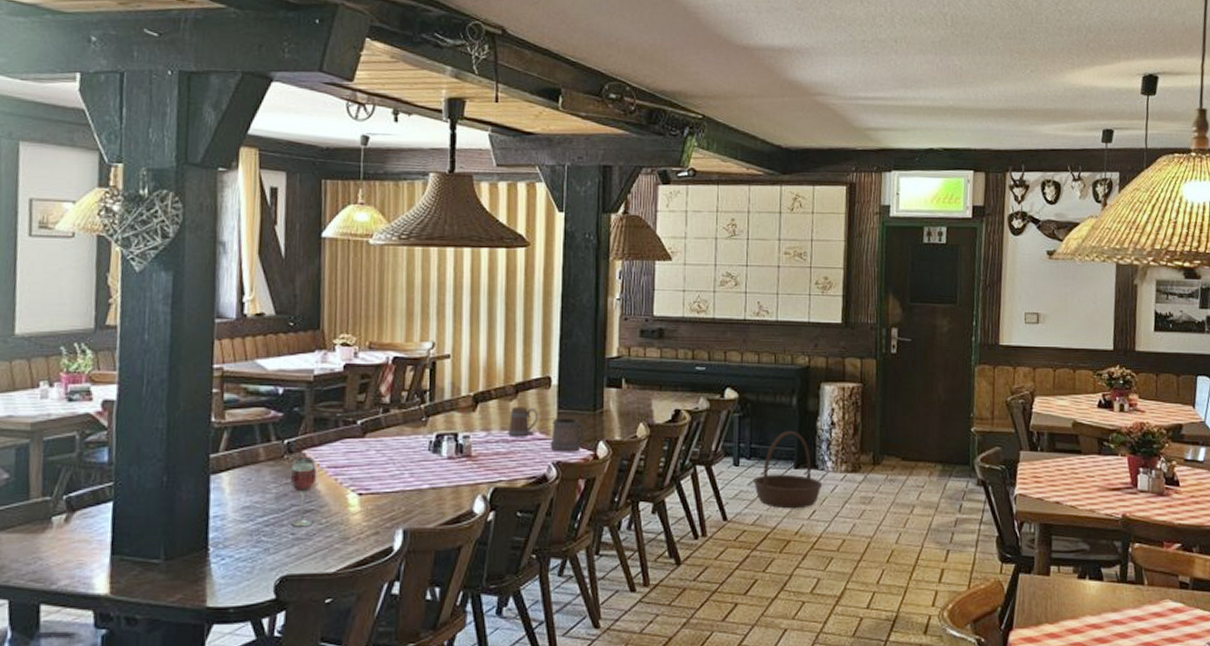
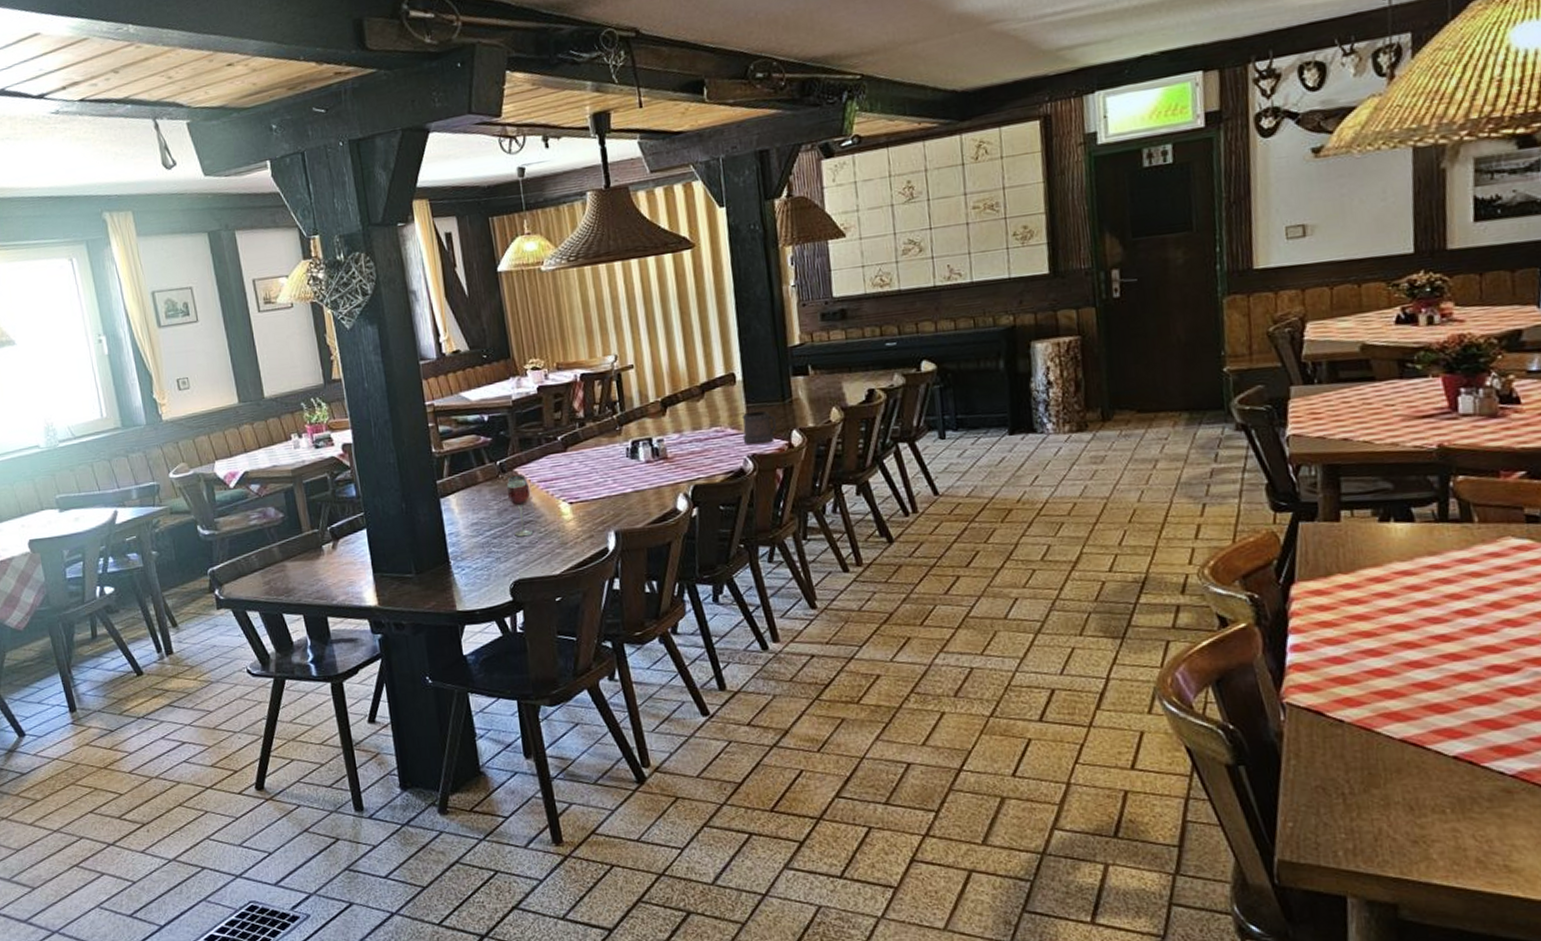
beer mug: present [508,407,539,439] -> none [699,405,728,437]
basket: present [753,430,823,508] -> none [963,395,1044,477]

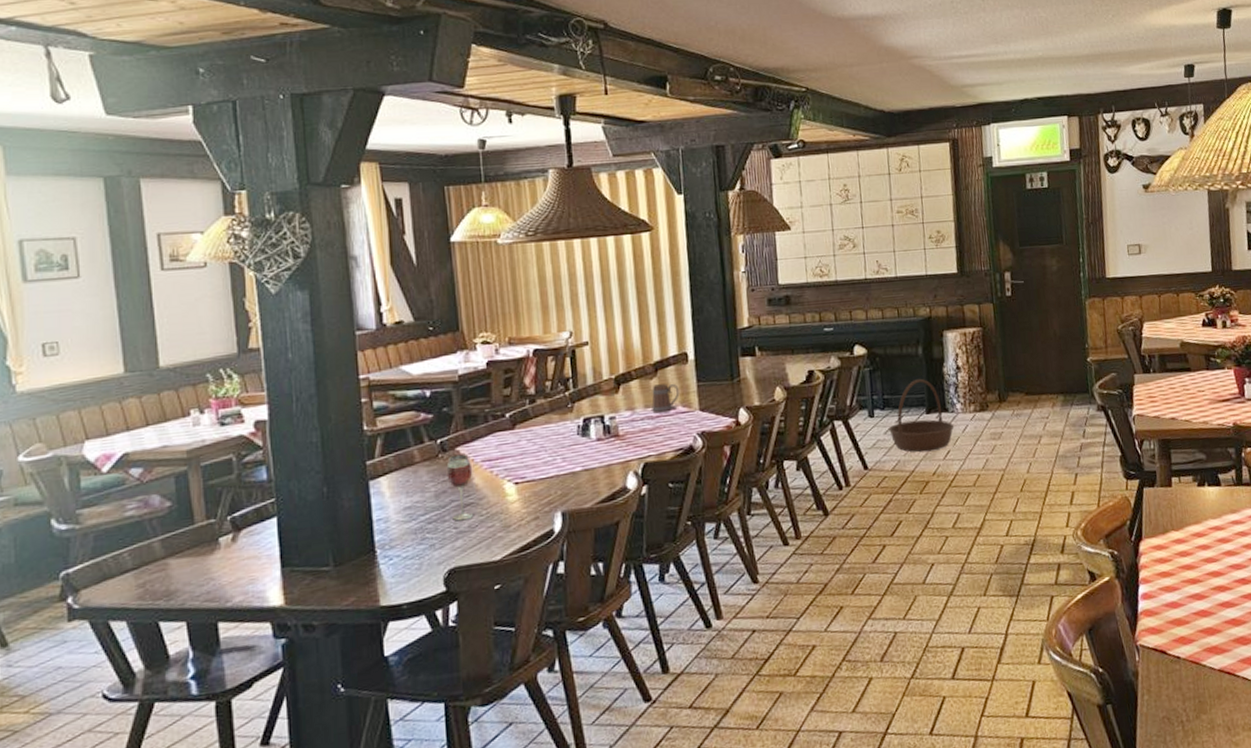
beer mug: none [699,405,728,437] -> present [651,384,680,415]
beer mug: present [742,410,777,446] -> none [692,389,726,424]
basket: none [963,395,1044,477] -> present [889,378,955,452]

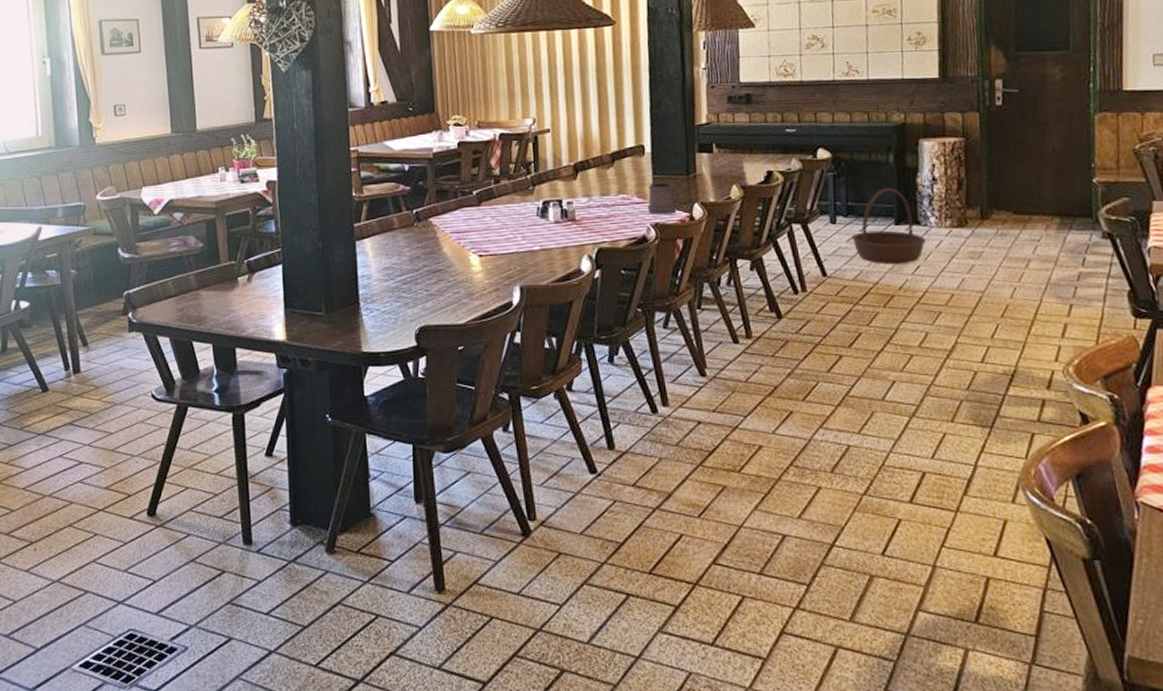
wineglass: present [446,454,474,521] -> none [420,224,443,285]
beer mug: present [651,384,680,415] -> none [607,174,635,203]
beer mug: none [692,389,726,424] -> present [647,182,680,216]

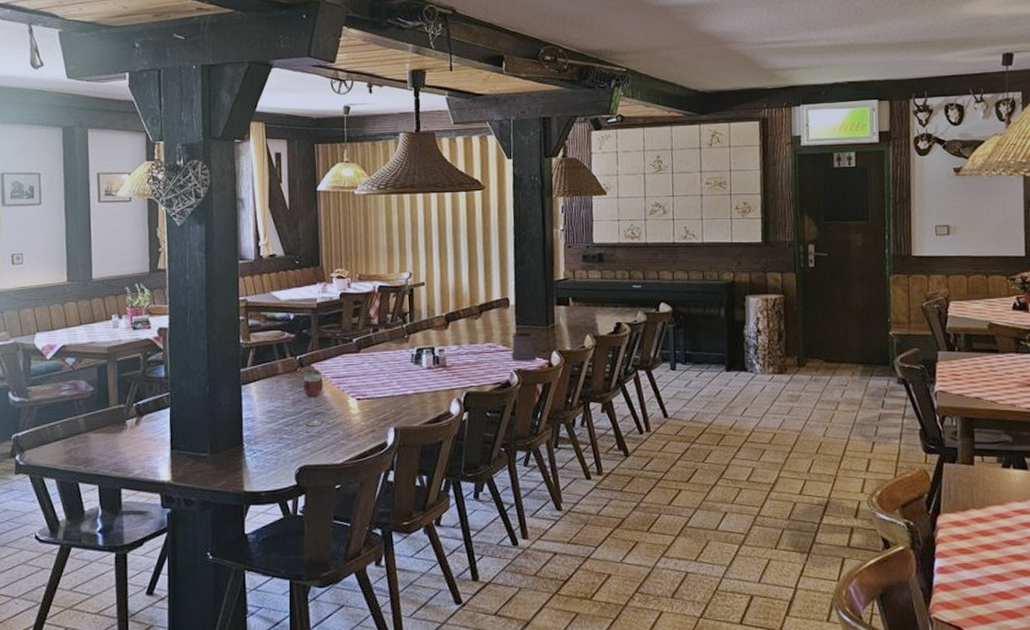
wineglass: none [420,224,443,285] -> present [303,370,324,427]
basket: present [852,187,927,263] -> none [689,338,753,406]

